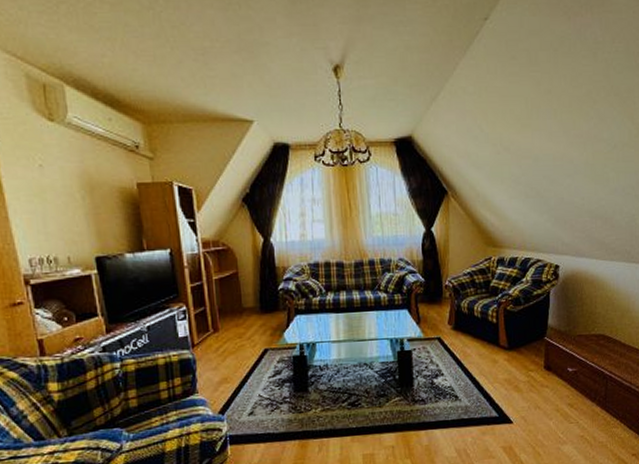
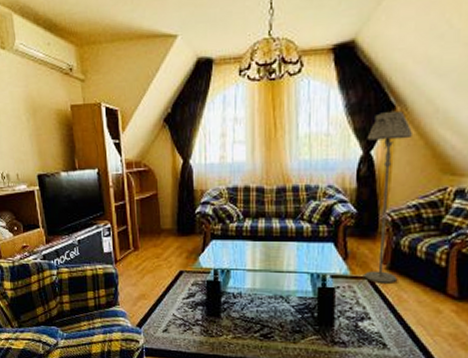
floor lamp: none [427,195,462,342] -> present [364,110,412,283]

